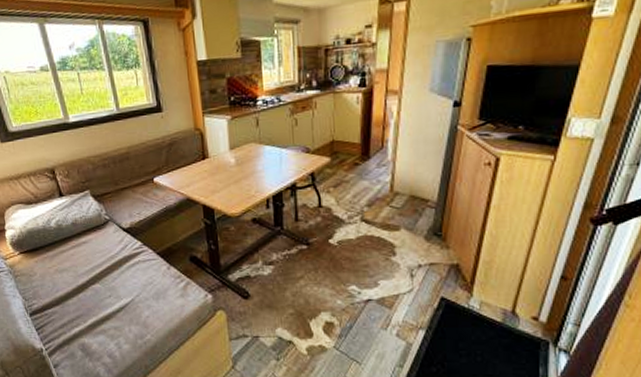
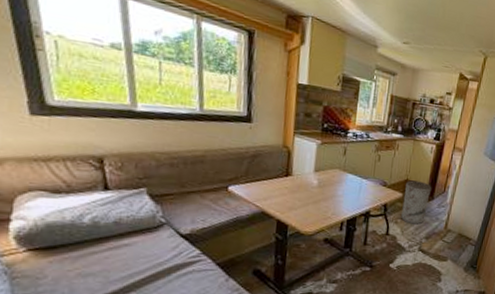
trash can: none [332,139,366,191] -> present [401,180,432,225]

